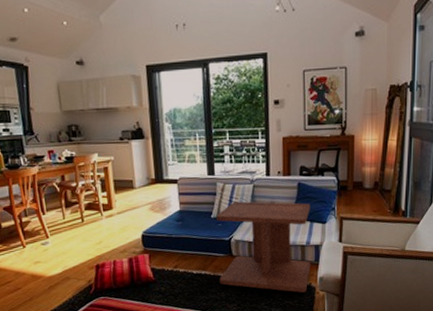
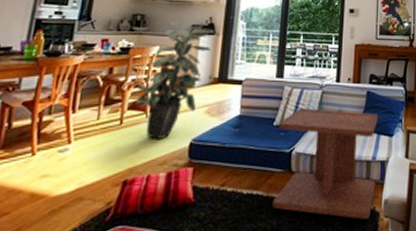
indoor plant: none [84,129,145,233] -> present [133,21,215,139]

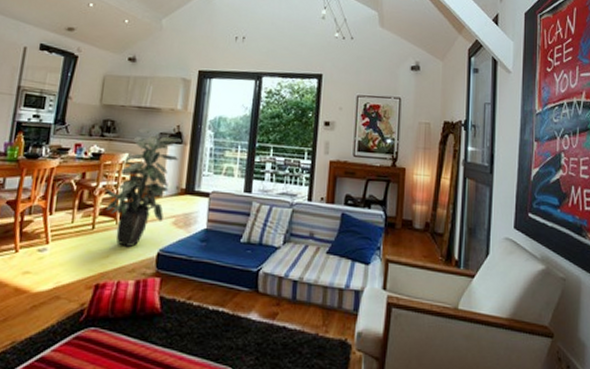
side table: present [272,108,378,220] -> none [238,226,353,350]

